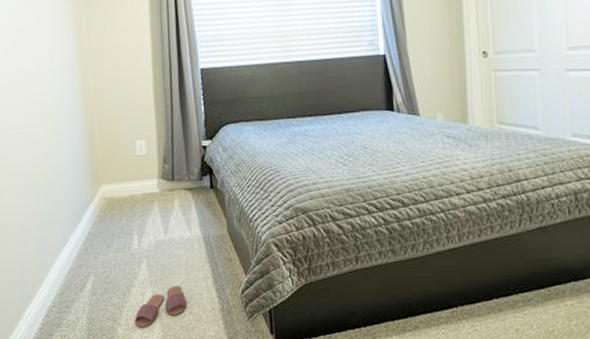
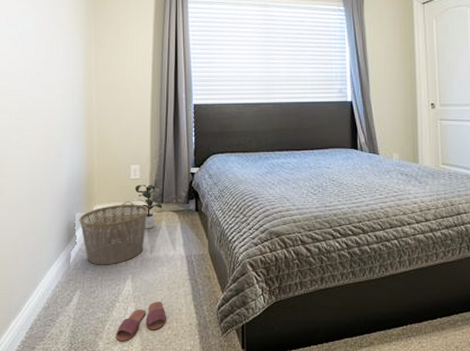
basket: none [85,180,159,249] -> present [79,202,148,265]
potted plant: none [142,160,174,210] -> present [135,184,163,229]

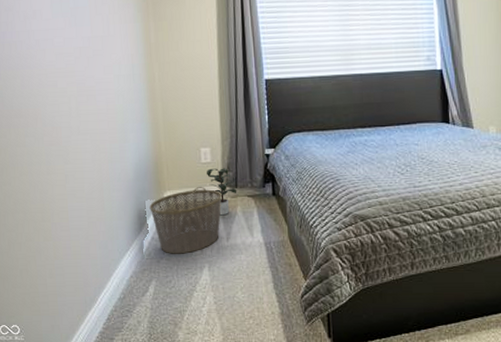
slippers: present [116,301,166,342] -> none [195,290,247,332]

